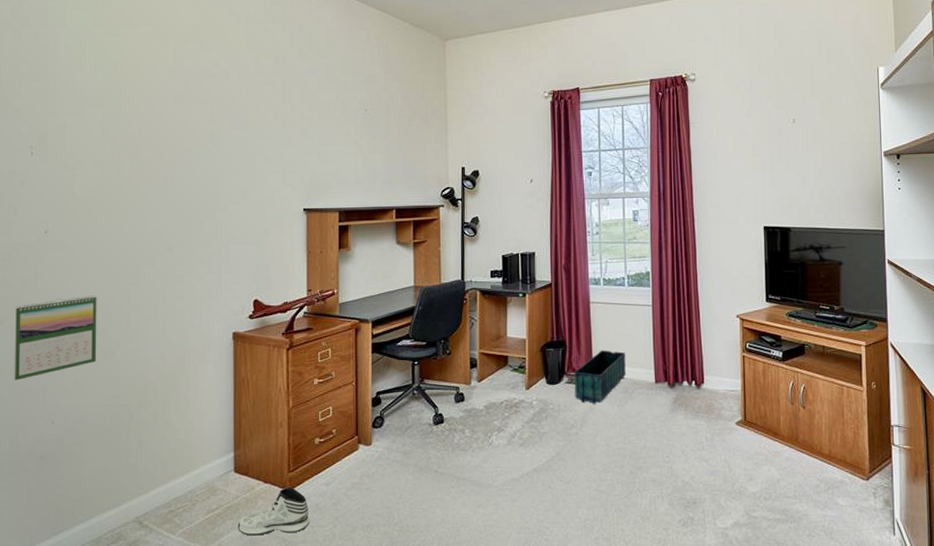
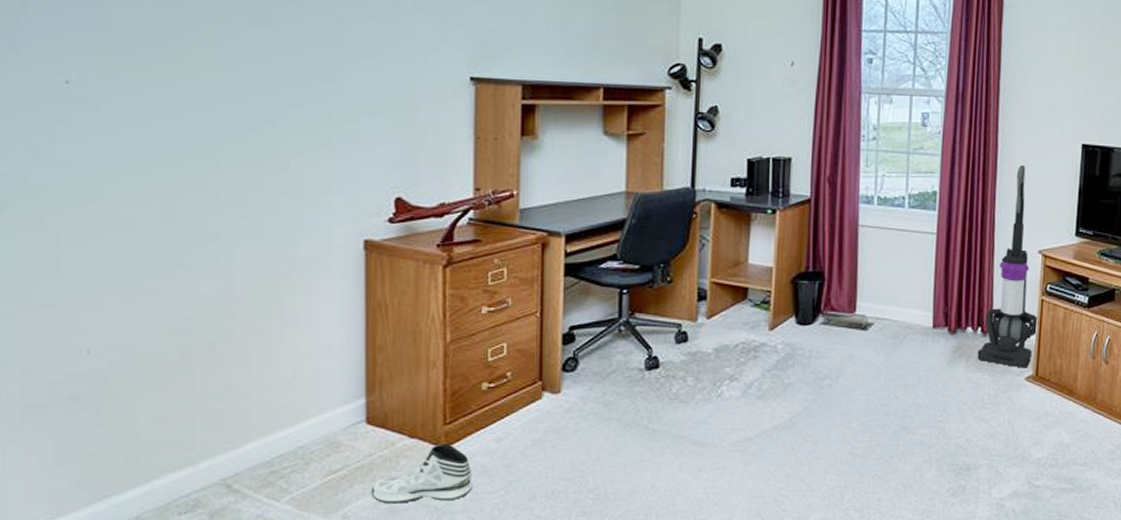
calendar: present [14,295,97,381] -> none [20,177,156,292]
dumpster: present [574,350,626,404] -> none [831,285,898,351]
vacuum cleaner: none [693,246,743,415] -> present [977,164,1039,368]

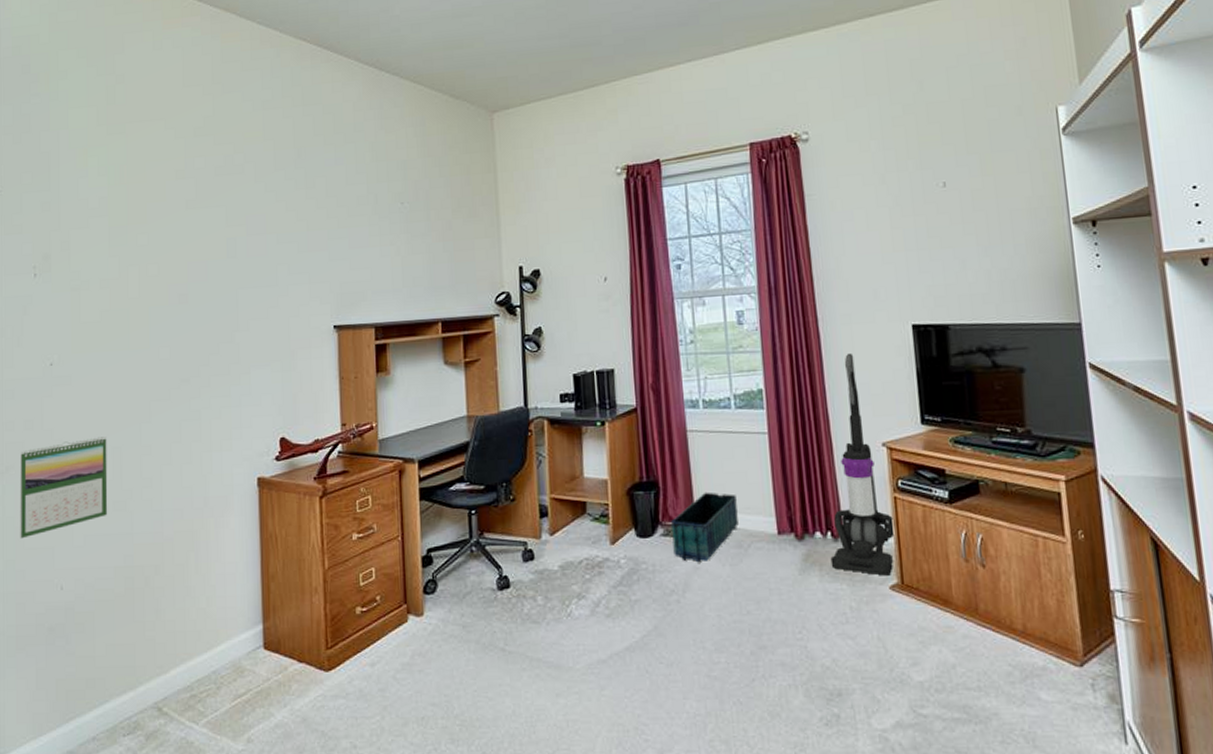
calendar: none [20,177,156,292] -> present [19,436,108,539]
sneaker: present [371,443,473,504] -> none [269,668,353,728]
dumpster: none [831,285,898,351] -> present [671,492,738,563]

